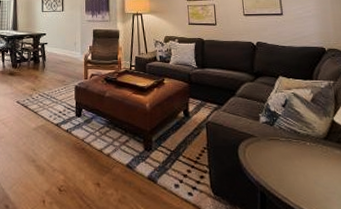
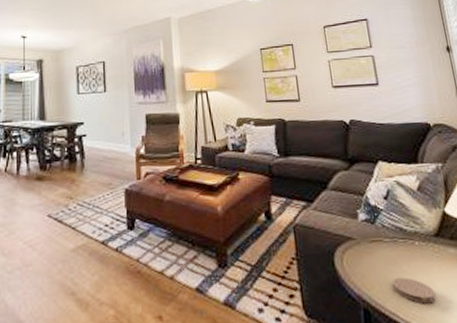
coaster: none [286,170,322,193] -> present [392,277,437,304]

